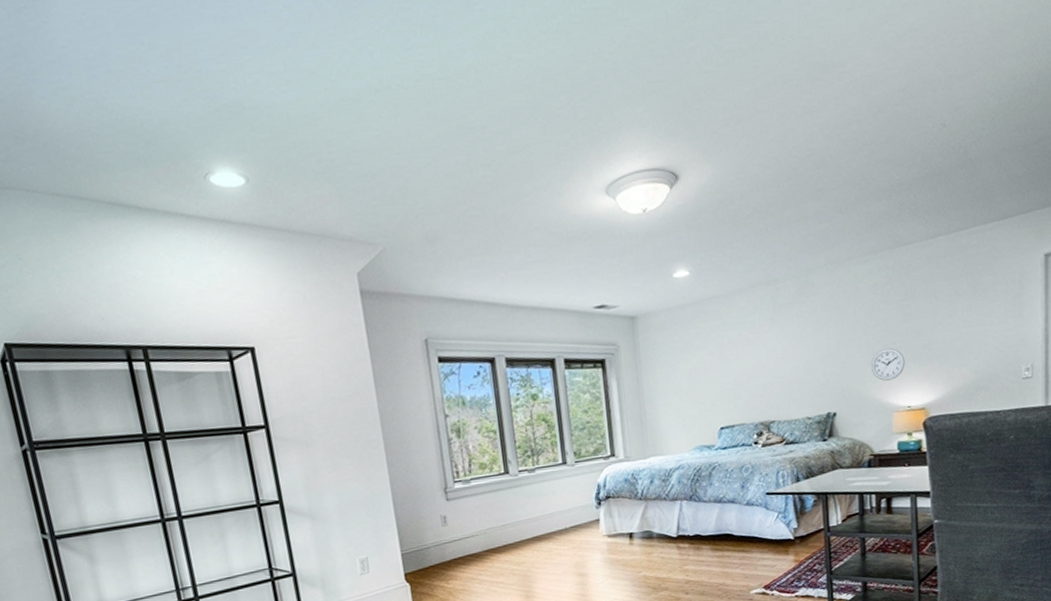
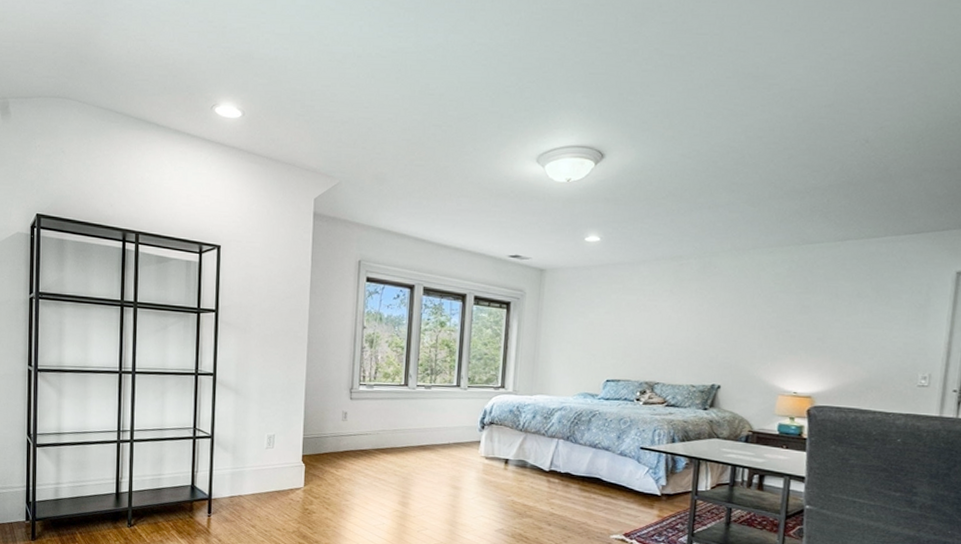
wall clock: present [870,347,905,381] -> none [761,334,797,365]

